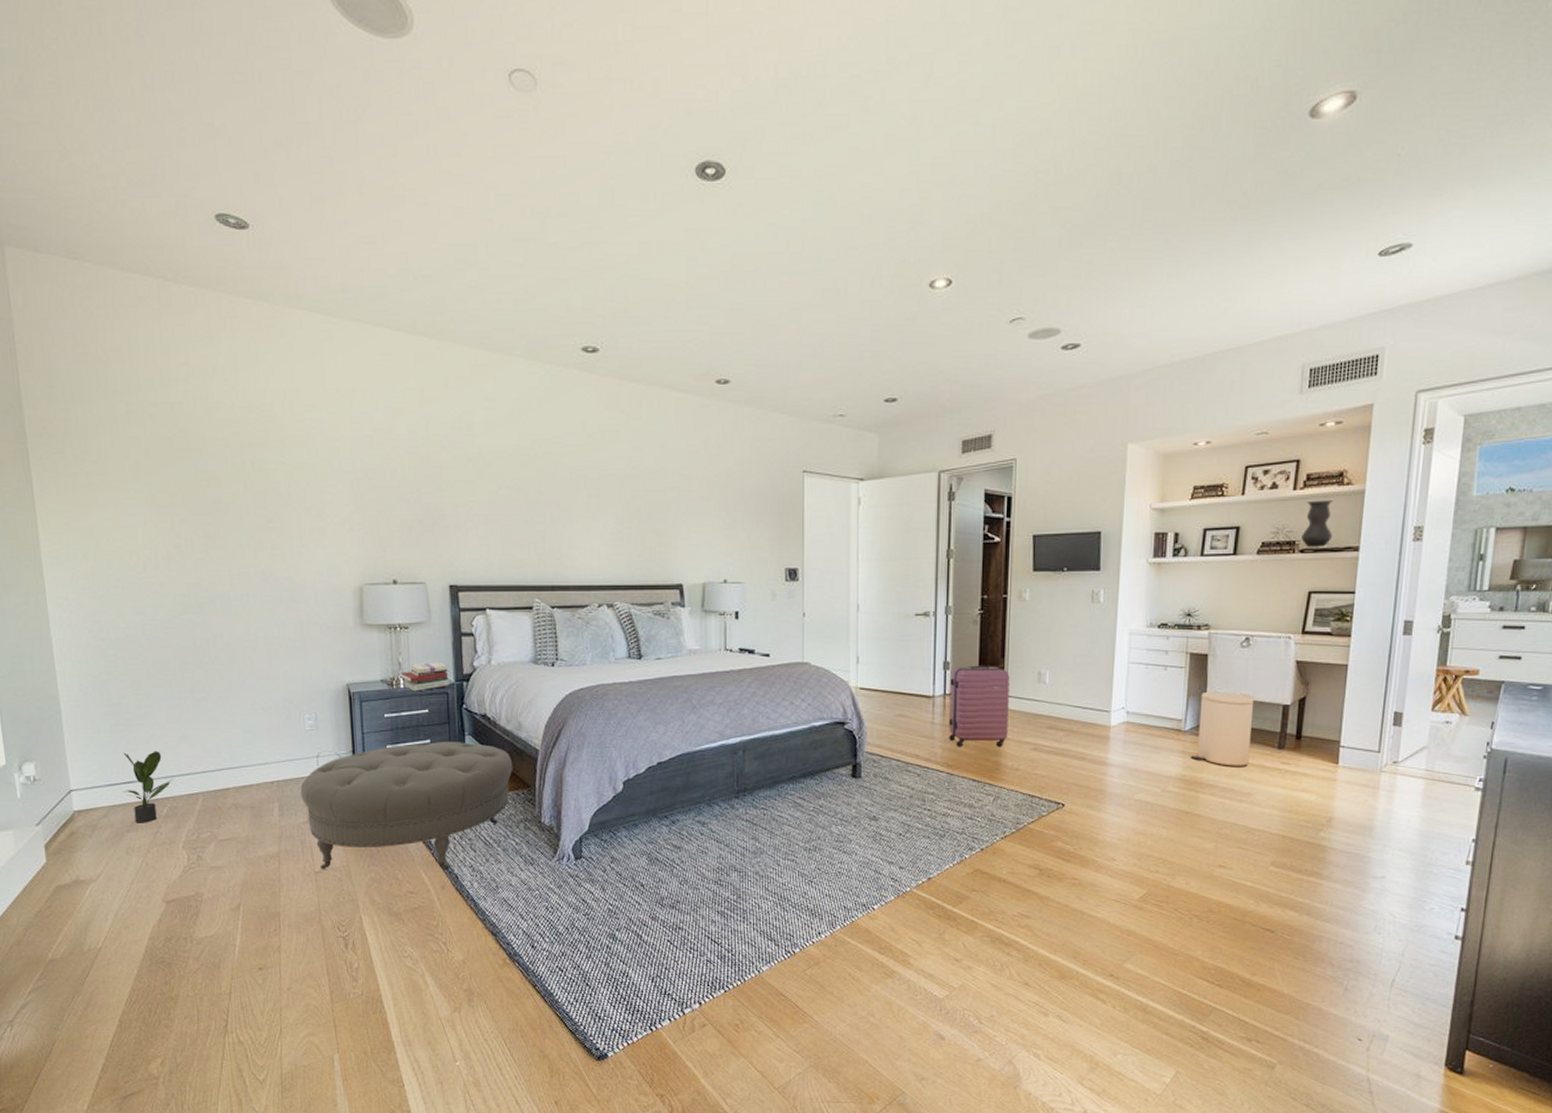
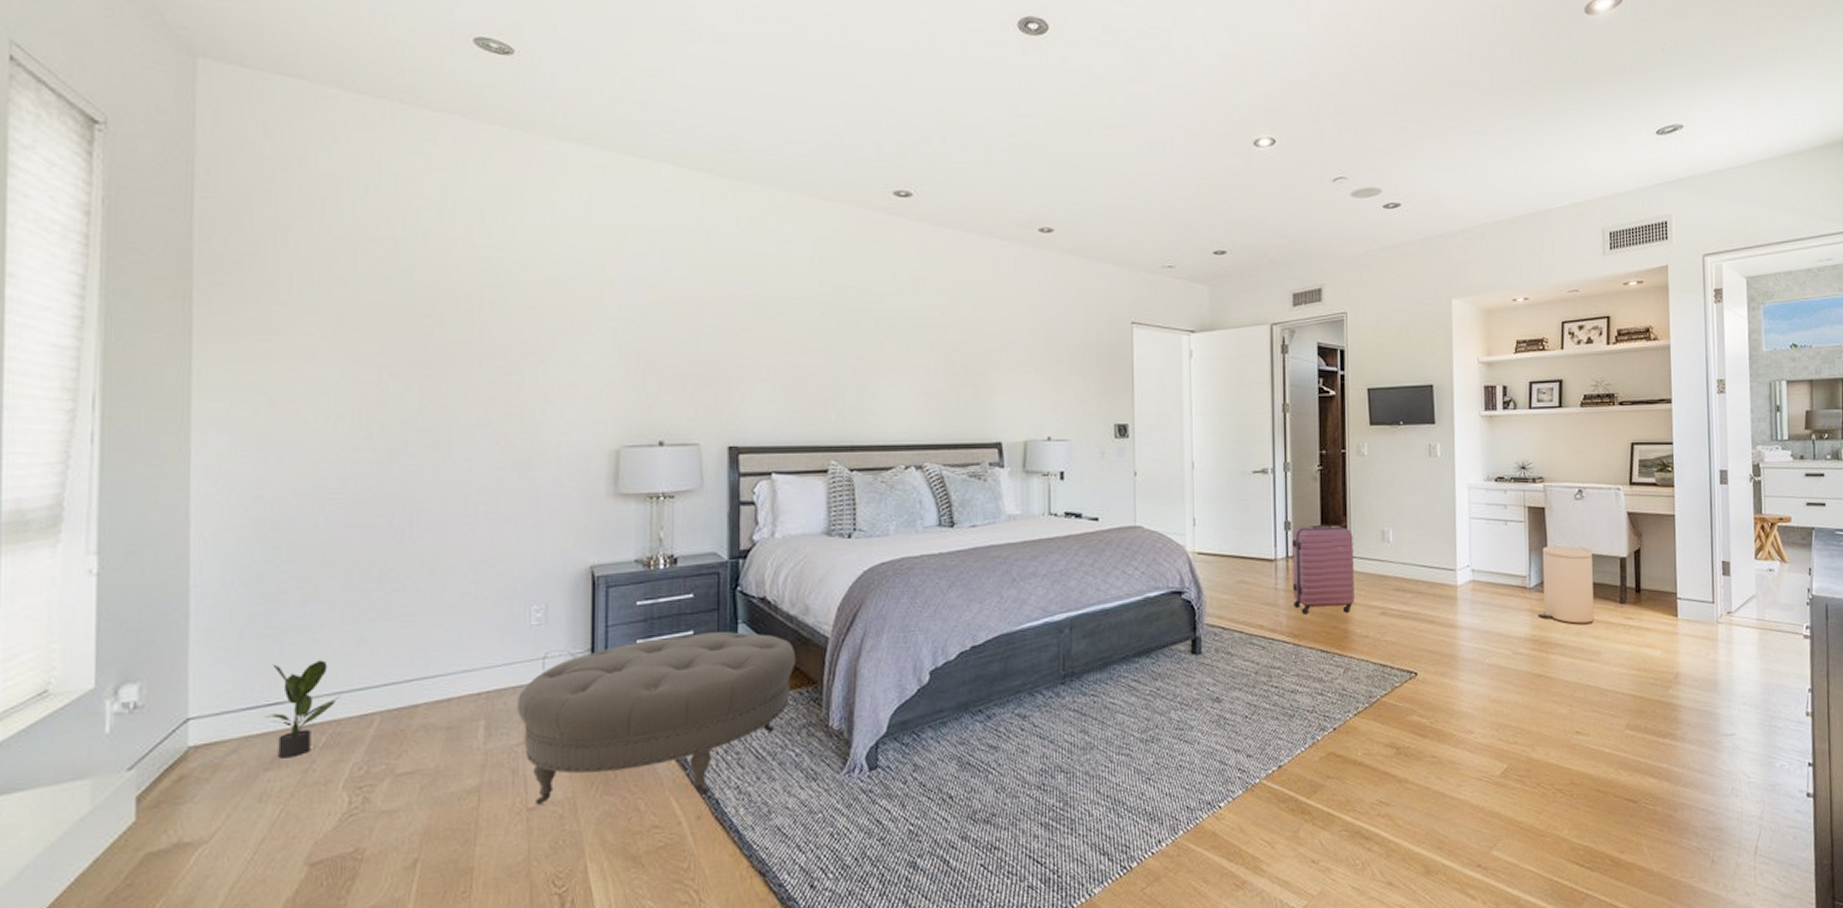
books: present [401,662,450,692] -> none [661,536,723,573]
vase: present [1301,500,1333,548] -> none [1619,355,1647,400]

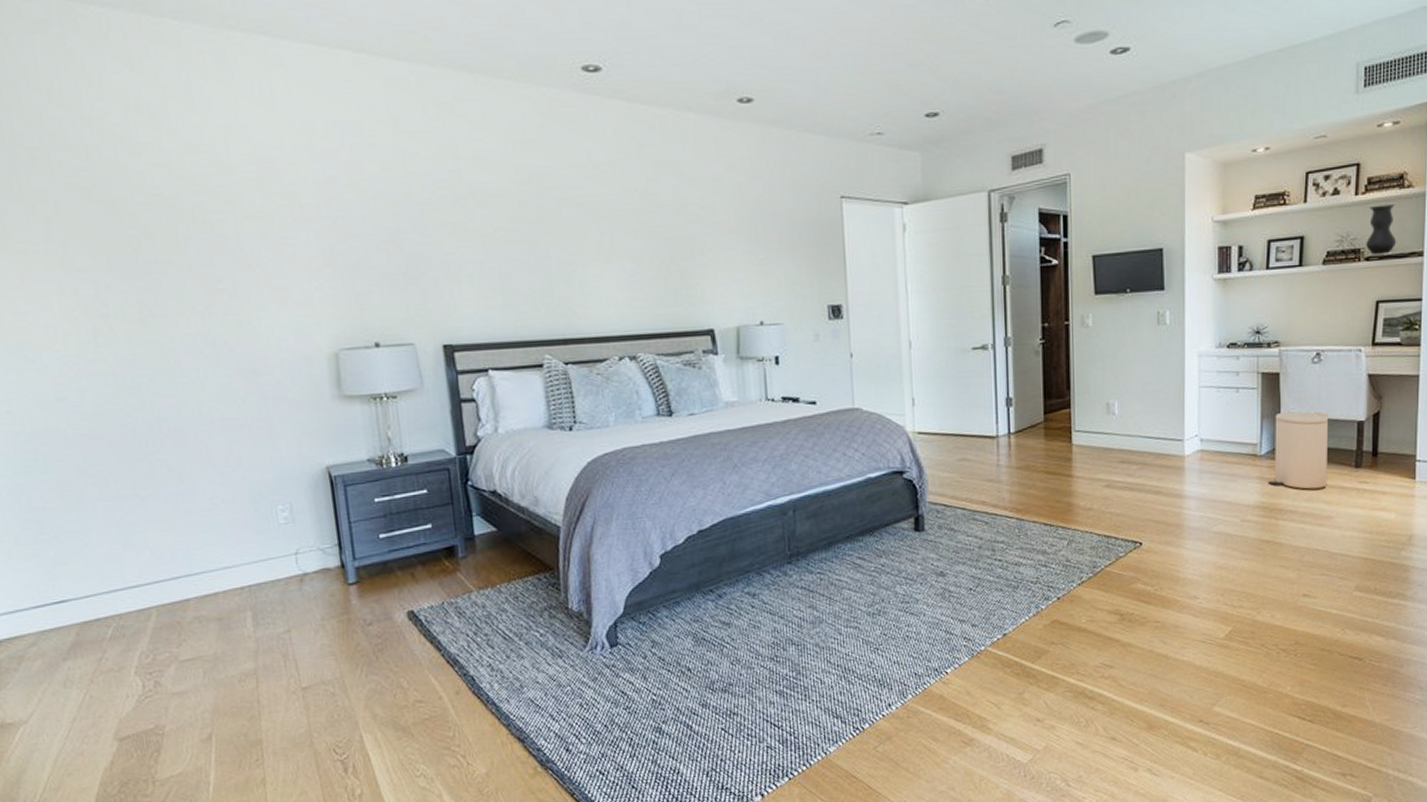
potted plant: present [263,660,342,759] -> none [51,561,119,650]
ottoman: present [517,631,796,806] -> none [277,524,532,685]
suitcase: present [1292,524,1355,615] -> none [1014,399,1078,490]
vase: none [1619,355,1647,400] -> present [1366,204,1397,255]

